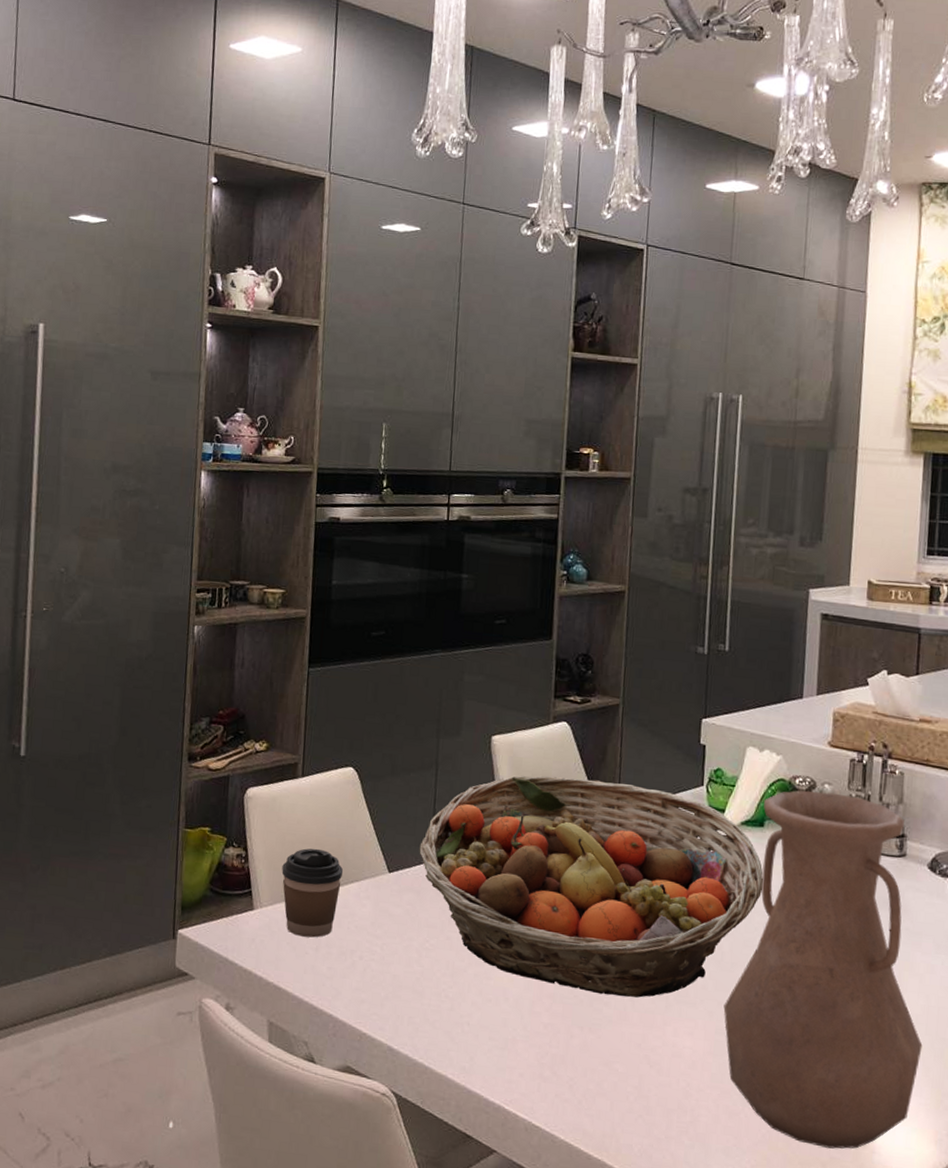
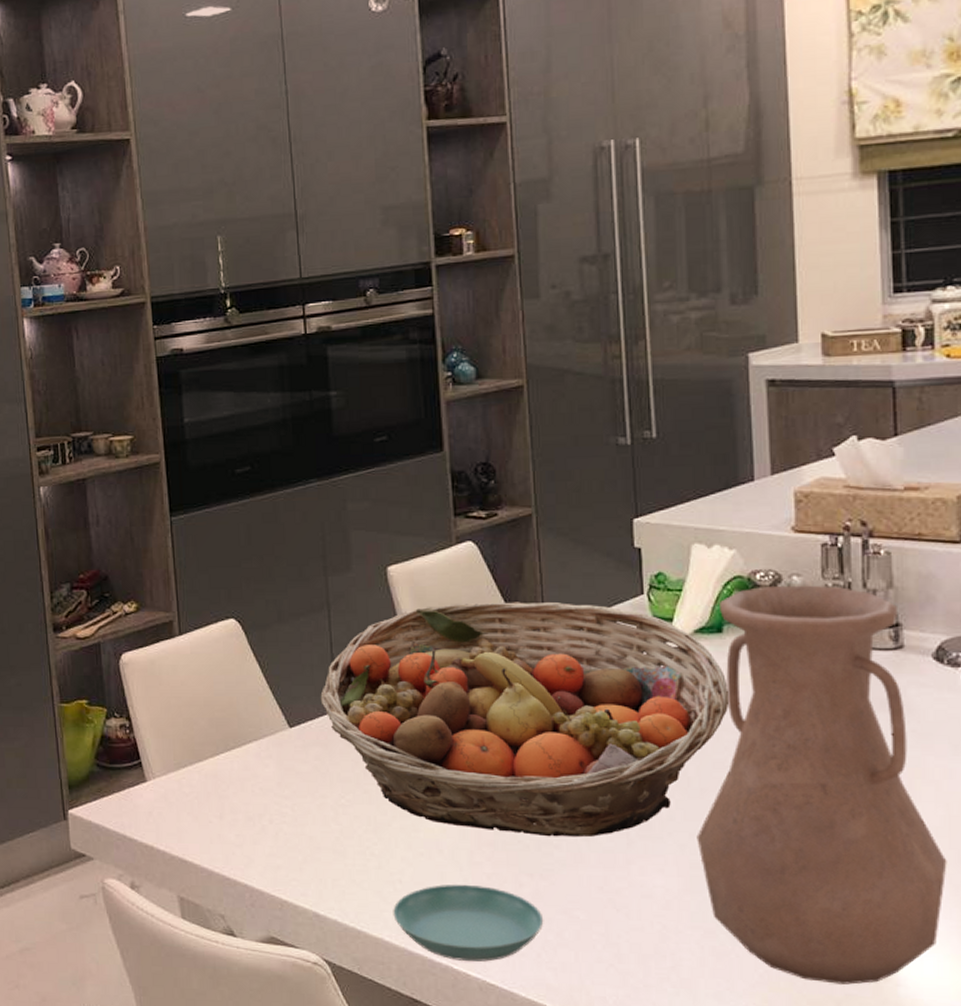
coffee cup: present [282,848,344,938] -> none [171,710,239,805]
saucer: none [458,1030,588,1105] -> present [393,884,544,962]

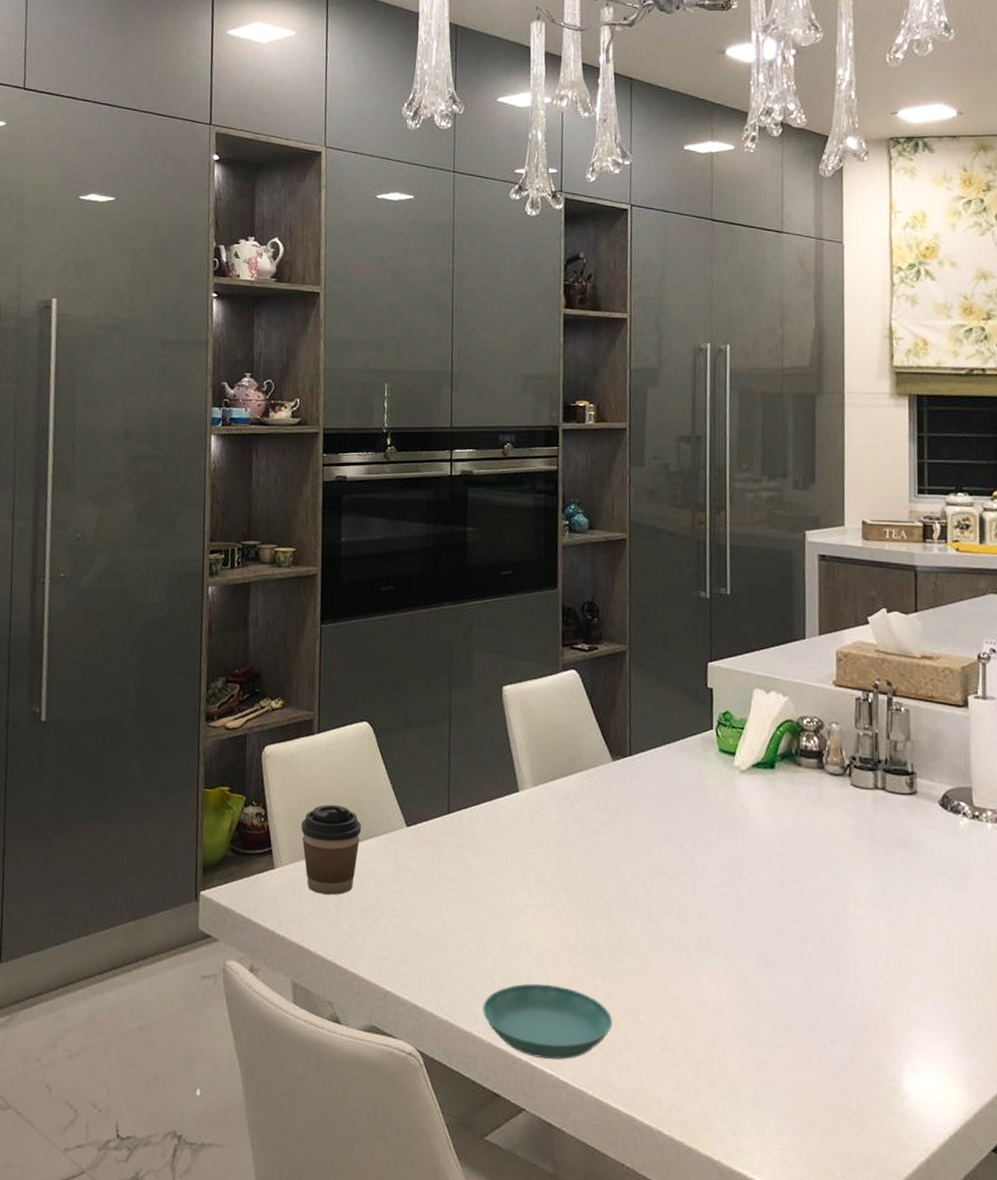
coffee cup: none [171,710,239,805] -> present [301,804,362,895]
fruit basket: present [320,601,728,838] -> none [436,724,777,946]
vase: present [696,585,947,985] -> none [745,730,946,1096]

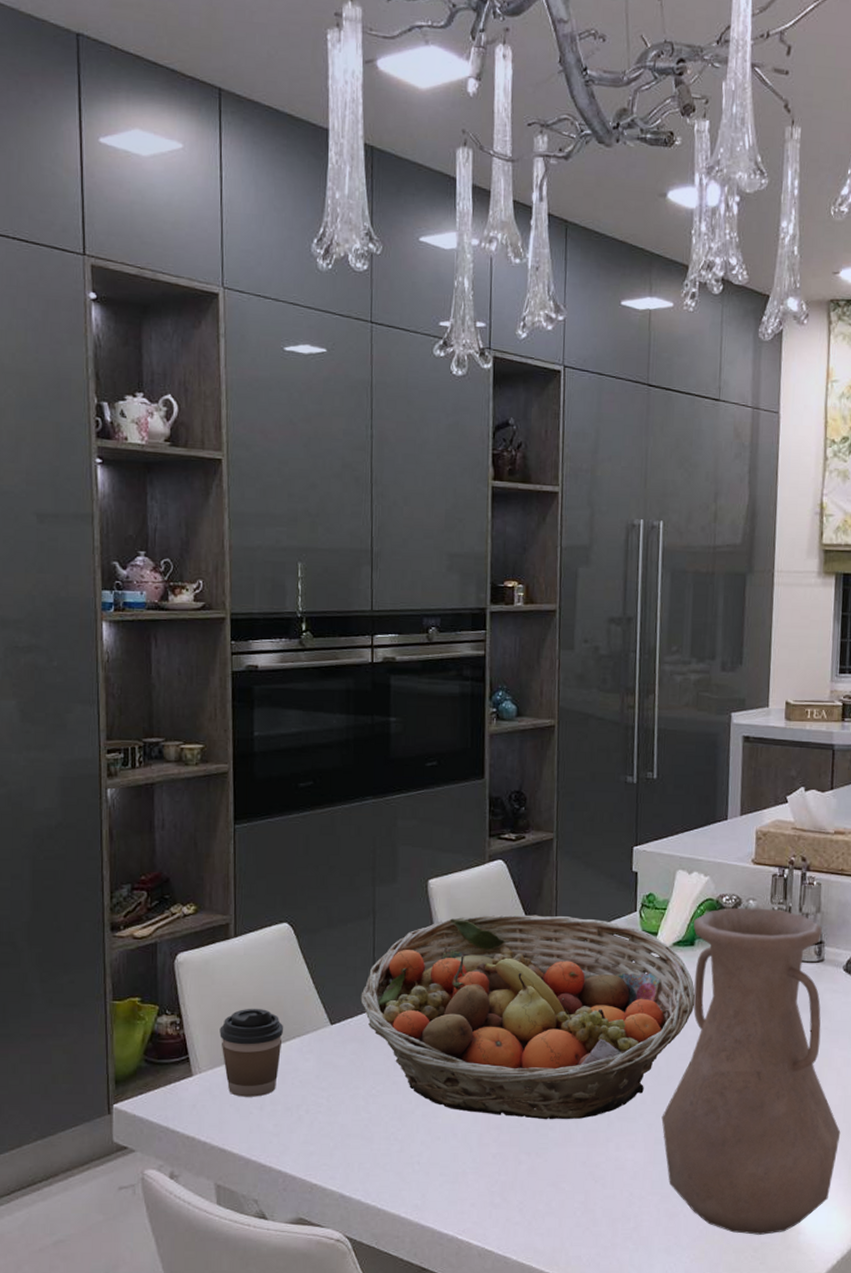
fruit basket: none [436,724,777,946] -> present [360,914,695,1120]
saucer: present [483,983,613,1060] -> none [410,1163,536,1231]
vase: none [745,730,946,1096] -> present [661,907,841,1235]

